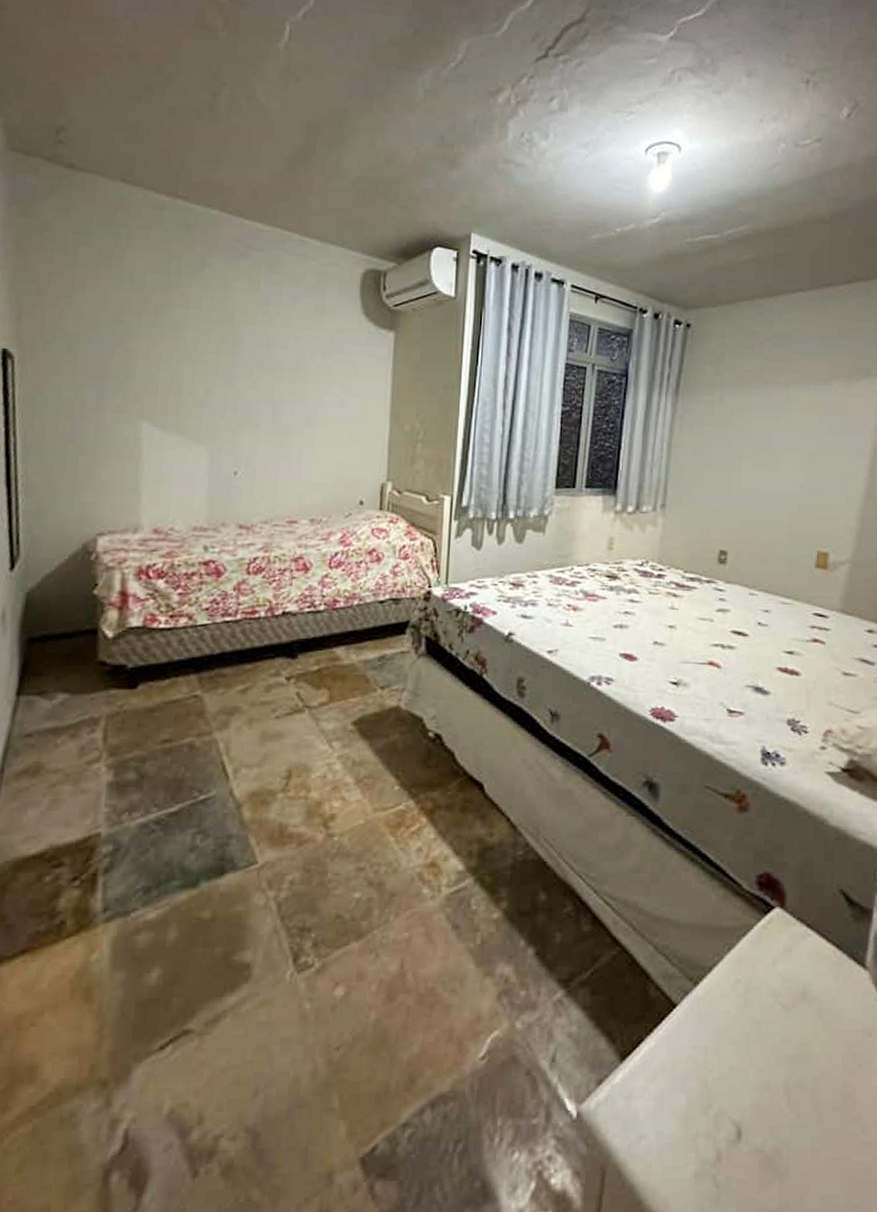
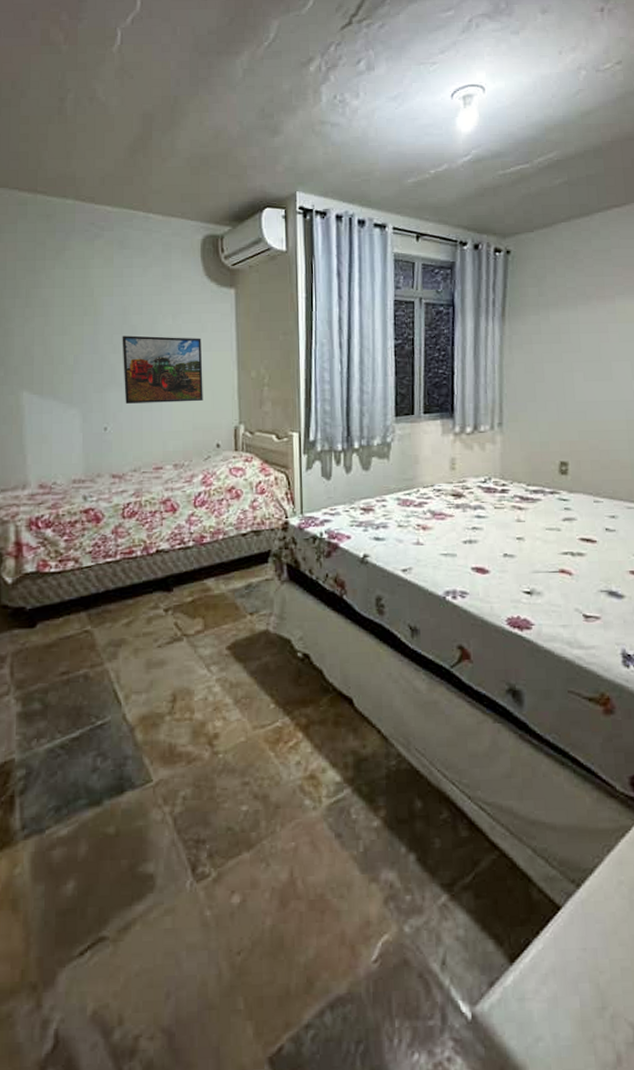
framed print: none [260,371,353,453] -> present [122,335,203,404]

